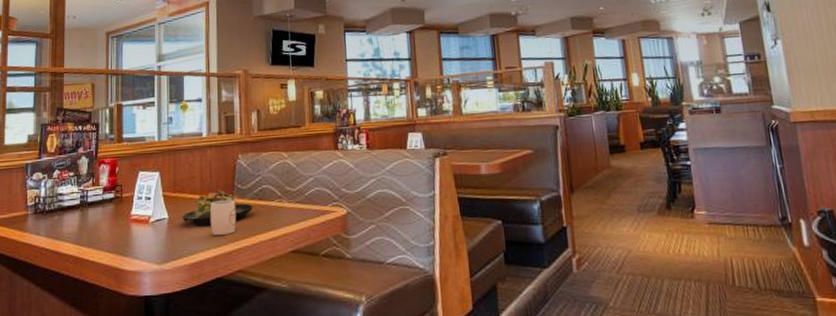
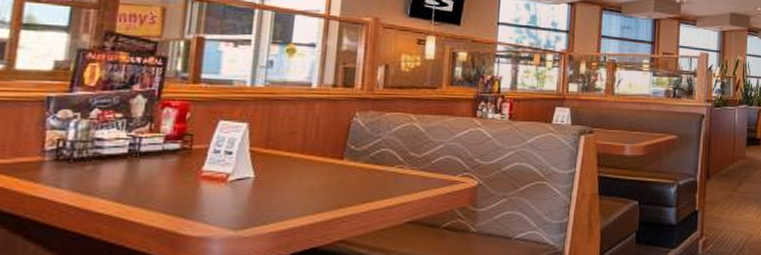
salad: present [182,189,253,227] -> none [272,148,367,189]
mug: present [209,199,237,236] -> none [309,161,346,202]

